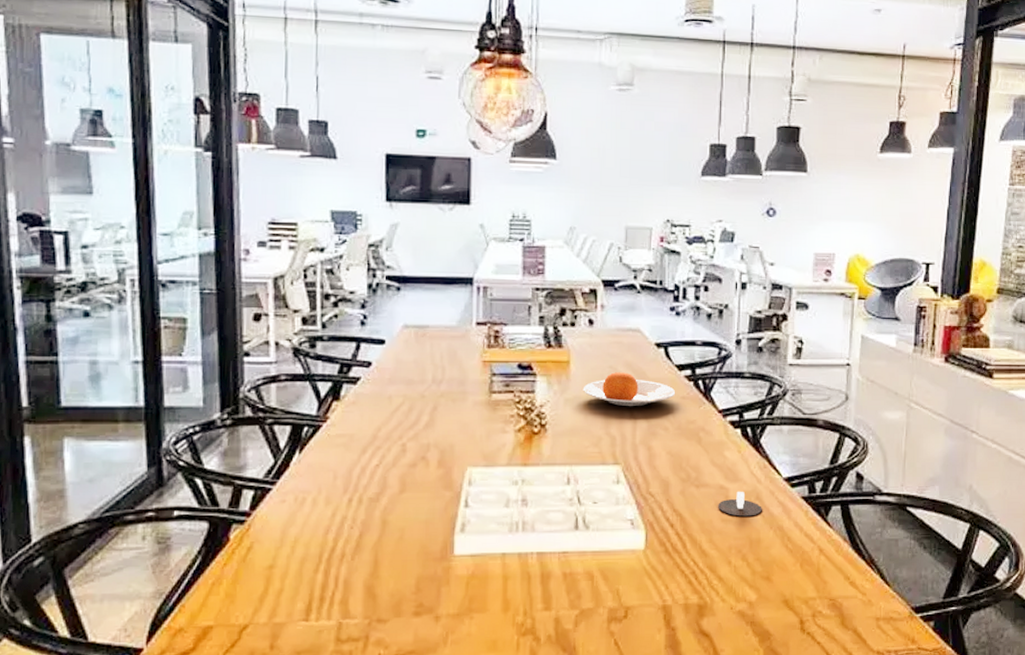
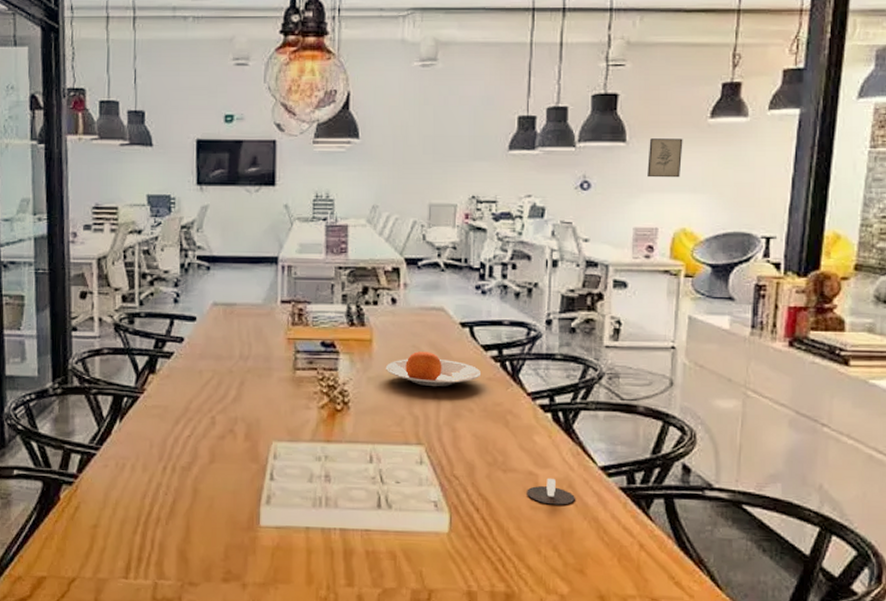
wall art: none [826,170,857,207] -> present [647,138,683,178]

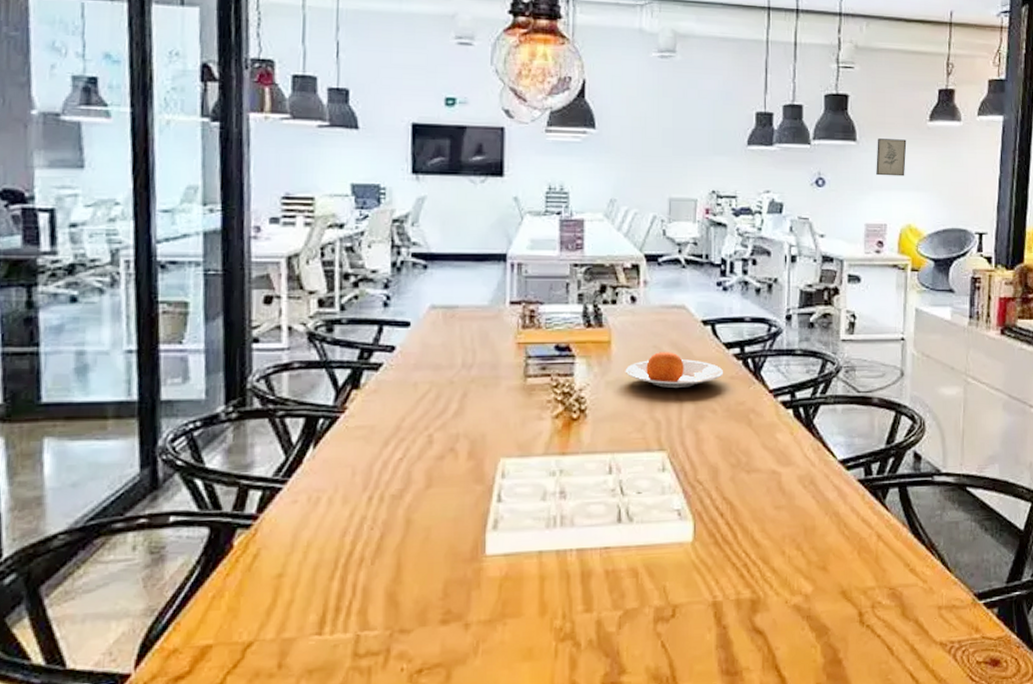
candle: present [527,478,575,505] -> none [770,475,817,503]

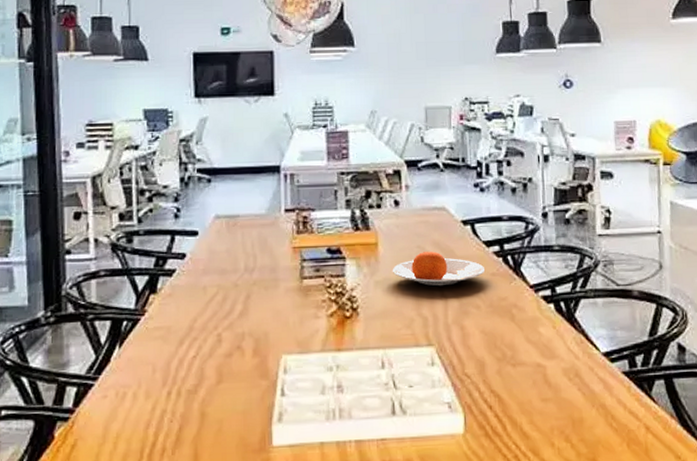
wall art: present [876,138,907,177] -> none [621,38,651,75]

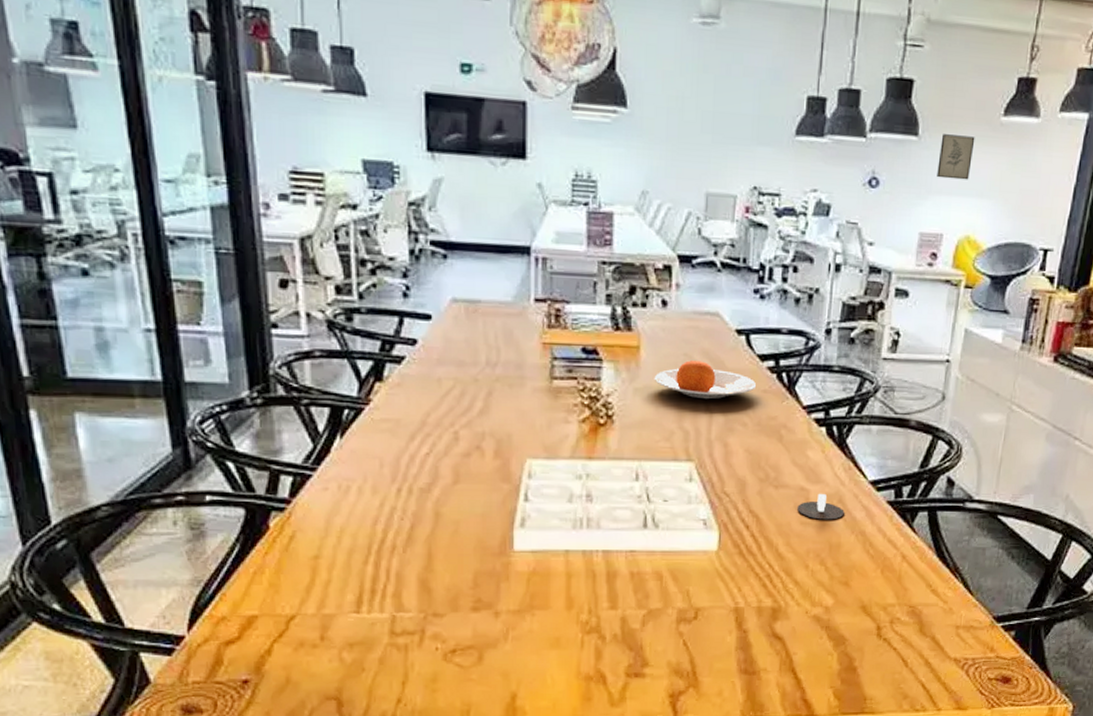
candle: none [536,368,583,395] -> present [797,493,845,520]
wall art: none [621,38,651,75] -> present [937,134,975,180]

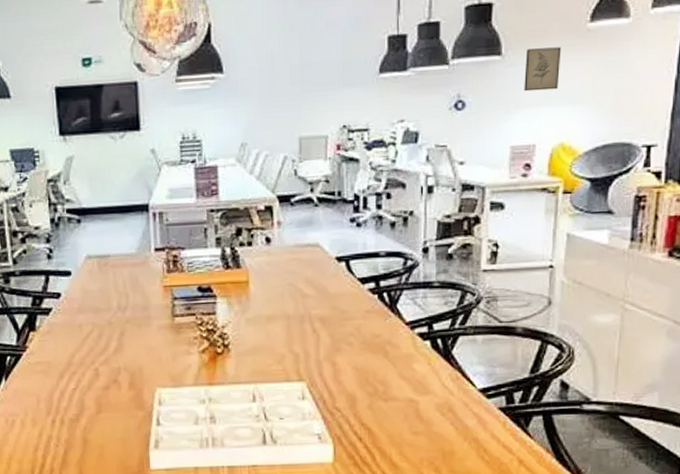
plate: present [654,360,756,400] -> none [263,289,358,324]
candle: present [797,493,845,520] -> none [408,403,455,429]

